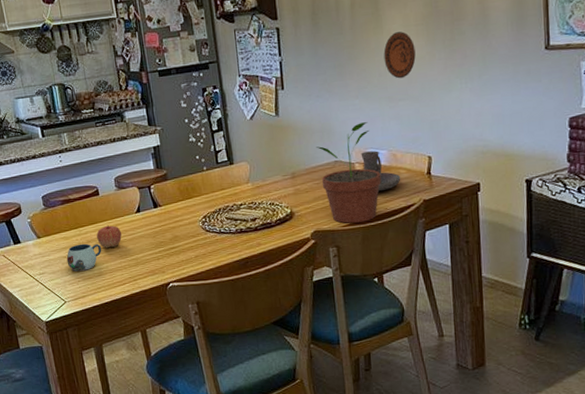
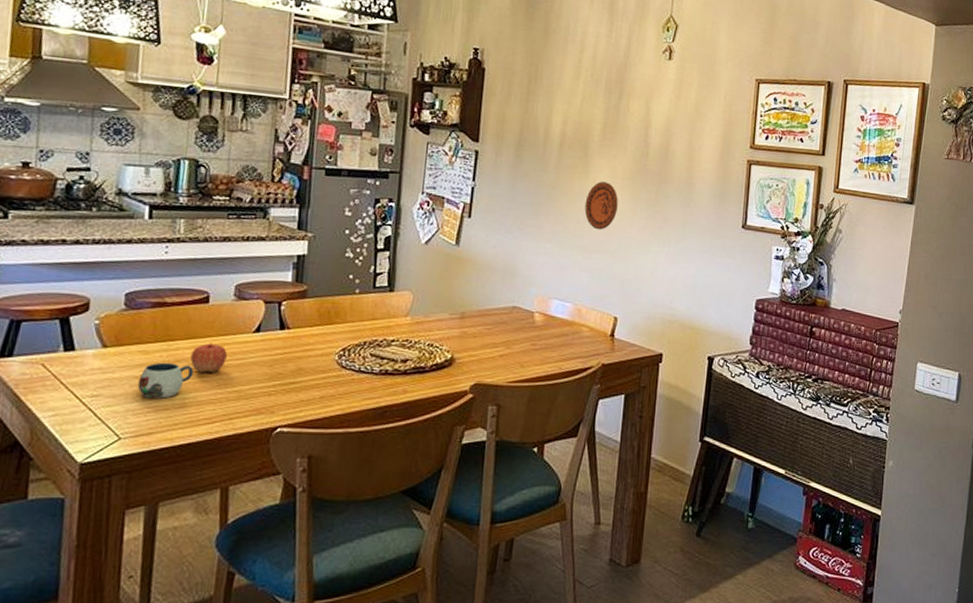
potted plant: present [316,122,382,223] -> none [493,269,561,380]
candle holder: present [361,150,401,192] -> none [543,301,582,348]

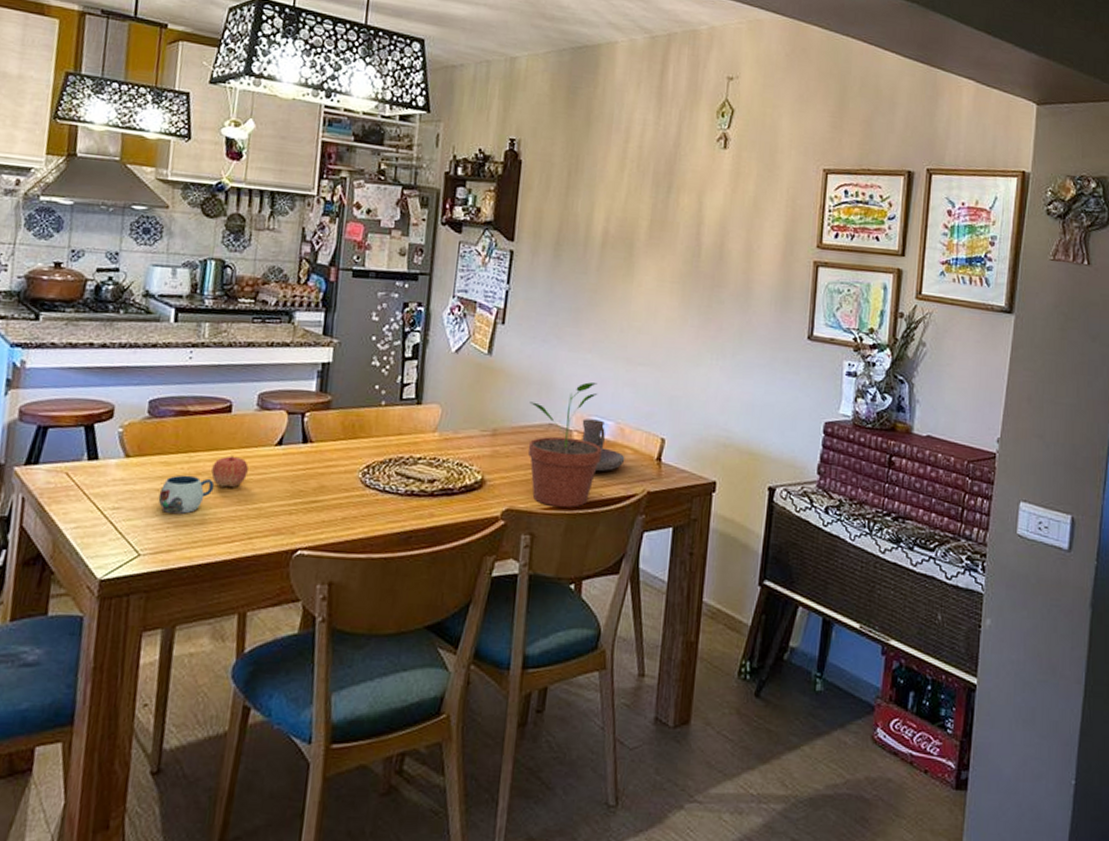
potted plant: none [493,269,561,380] -> present [527,382,602,508]
candle holder: none [543,301,582,348] -> present [582,418,625,472]
decorative plate: present [584,181,618,230] -> none [629,285,667,340]

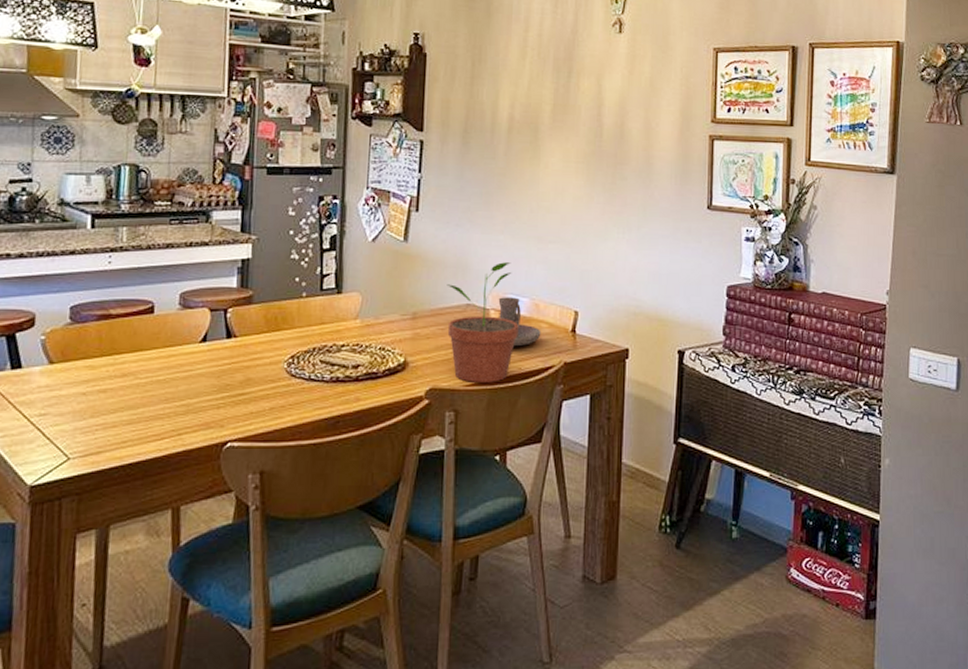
mug: present [158,475,215,514] -> none [85,377,141,415]
apple: present [211,456,248,488] -> none [137,355,174,387]

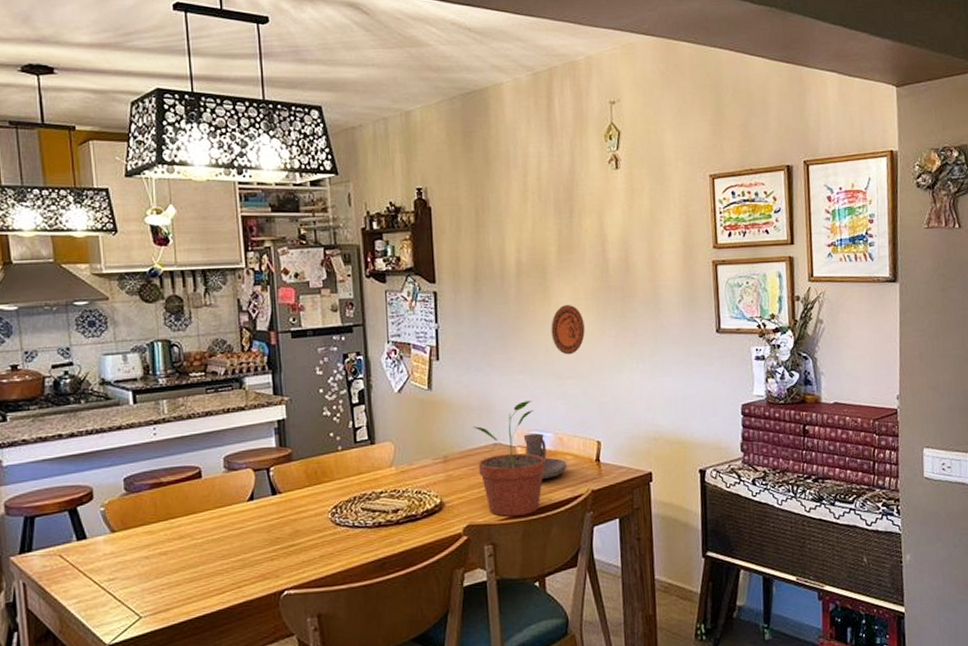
decorative plate: none [537,166,573,218] -> present [551,305,585,355]

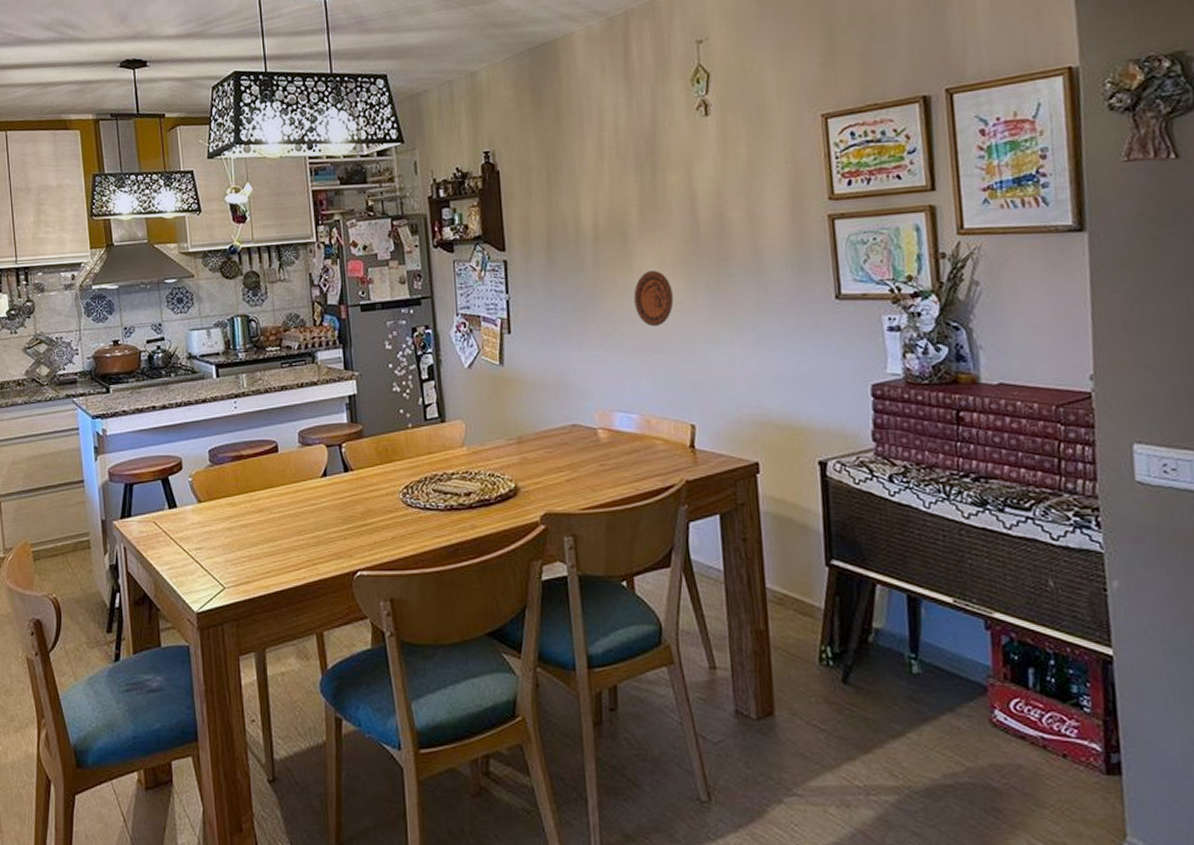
potted plant: present [473,401,546,517] -> none [549,378,632,506]
candle holder: present [523,433,567,480] -> none [605,414,657,467]

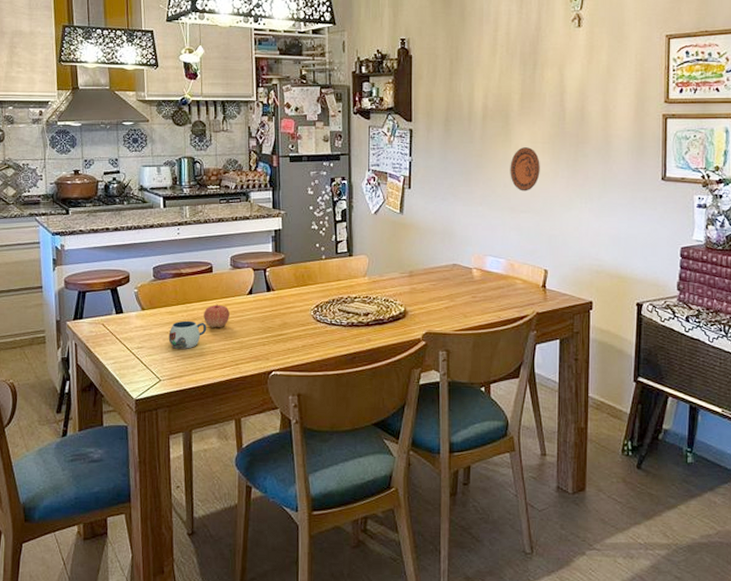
mug: none [231,513,276,548] -> present [168,320,207,349]
apple: none [271,491,302,521] -> present [204,304,229,328]

